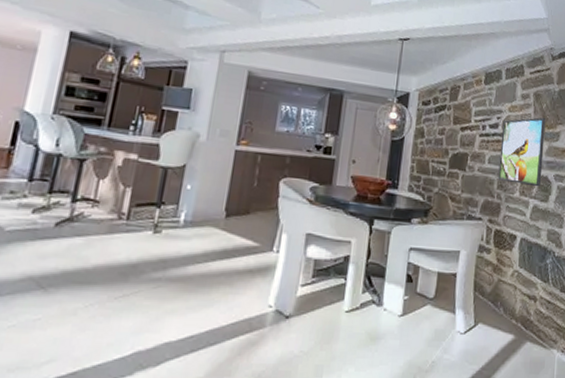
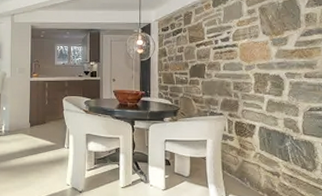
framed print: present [498,117,546,187] -> none [232,27,274,85]

